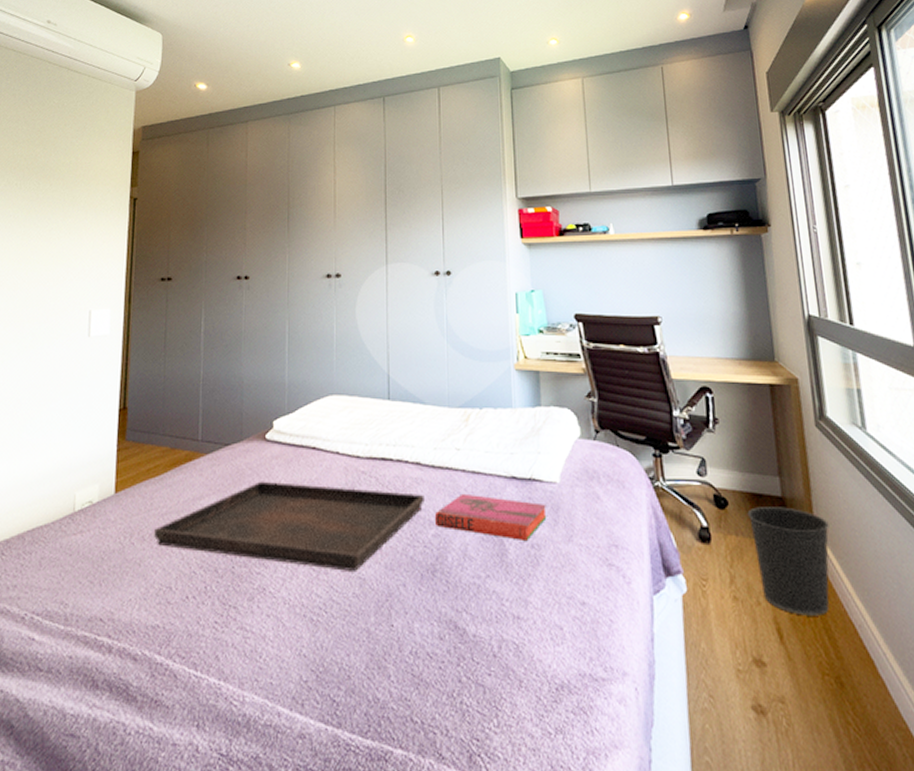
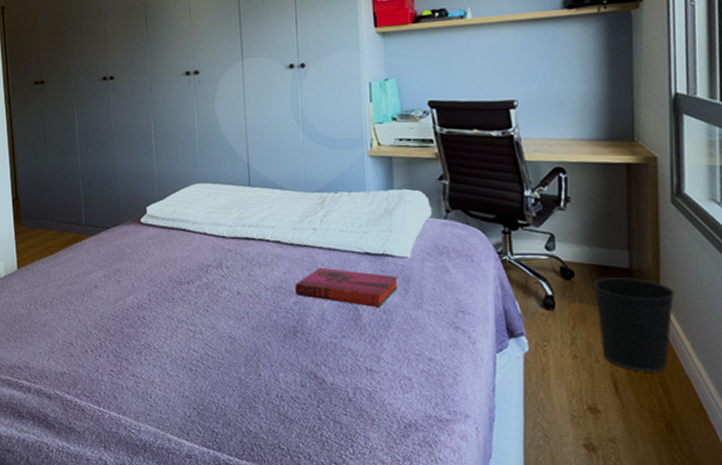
serving tray: present [154,481,424,573] -> none [54,258,285,333]

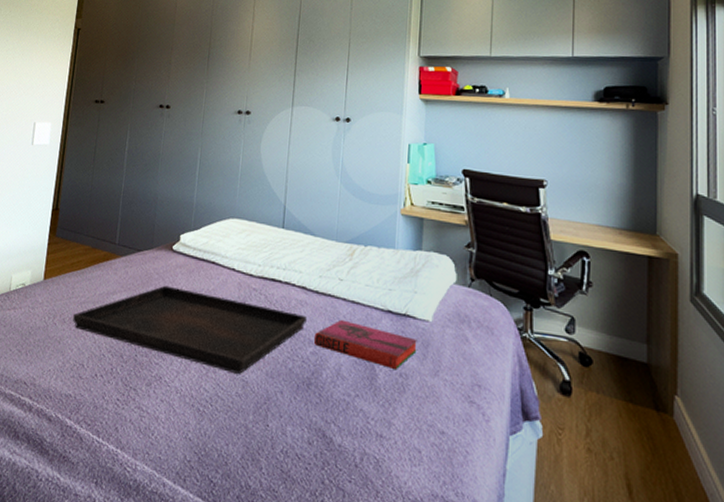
serving tray: none [54,258,285,333] -> present [73,285,307,375]
wastebasket: present [593,277,675,372] -> none [610,369,692,479]

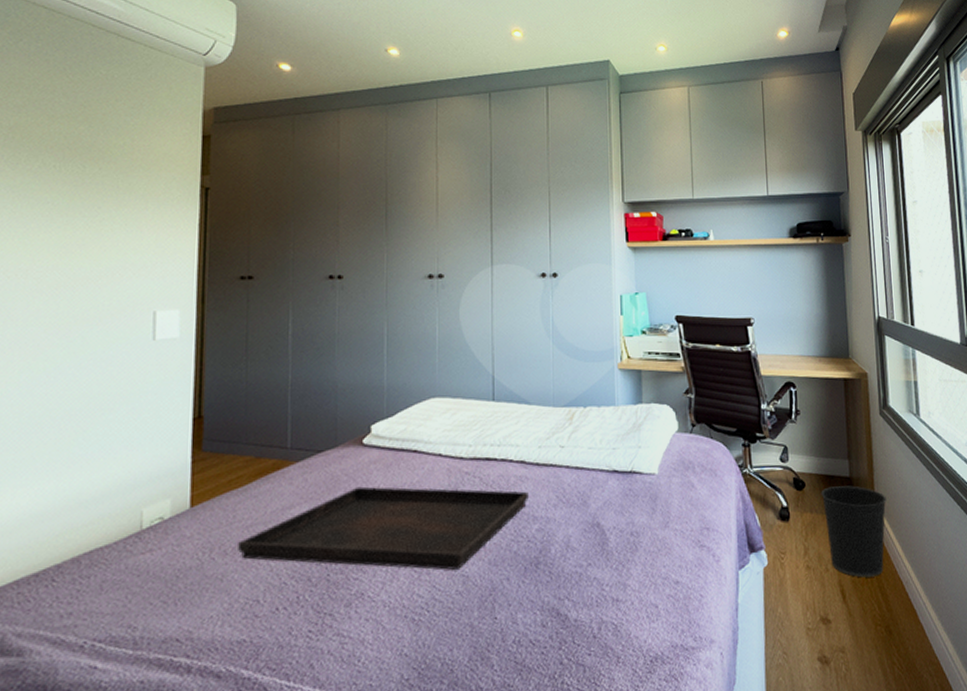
hardback book: present [313,319,417,371] -> none [538,488,646,530]
wastebasket: none [610,369,692,479] -> present [821,485,887,578]

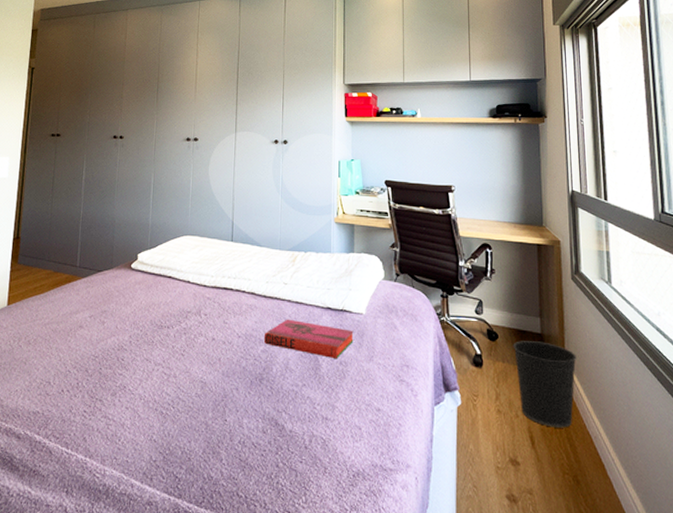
serving tray: present [238,486,529,571] -> none [38,301,257,377]
hardback book: none [538,488,646,530] -> present [263,319,354,360]

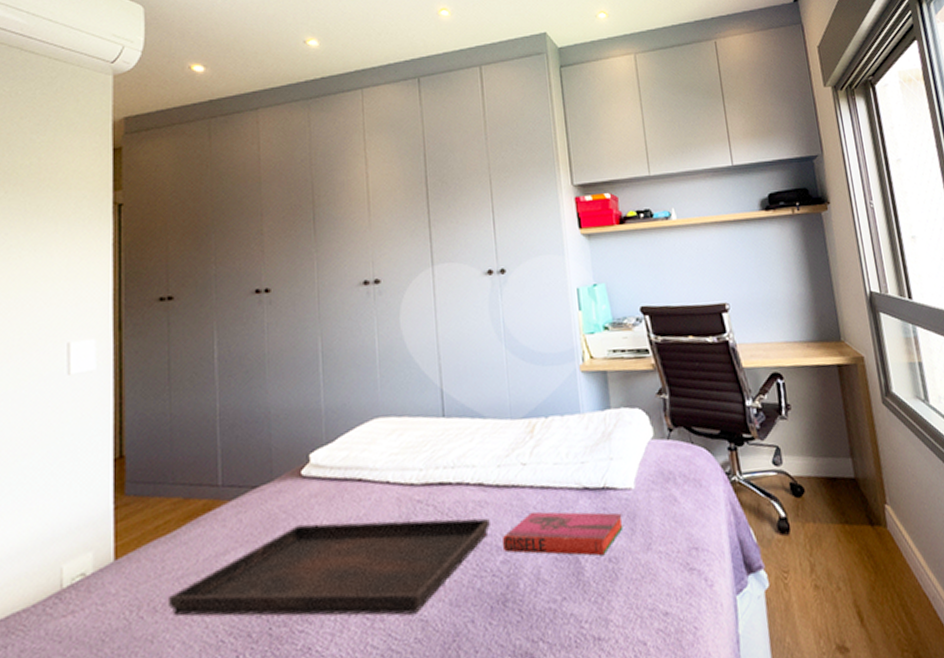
serving tray: none [38,301,257,377] -> present [169,517,490,616]
wastebasket: present [513,341,577,428] -> none [823,487,905,596]

